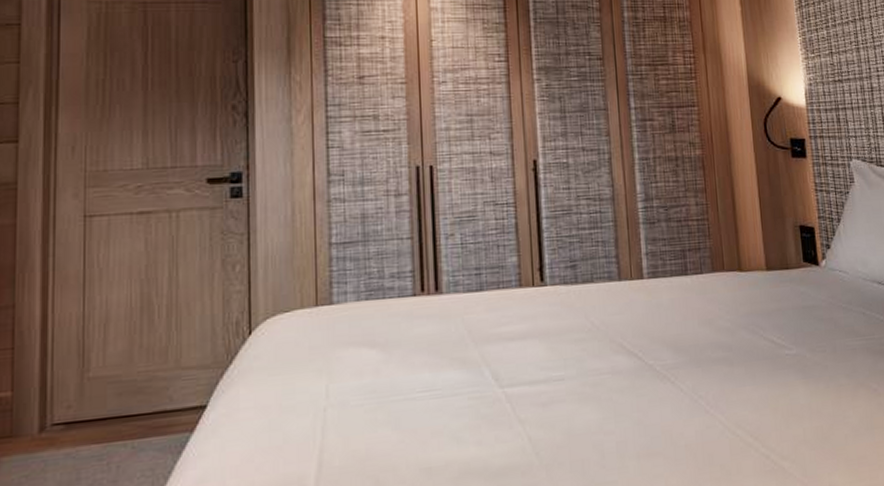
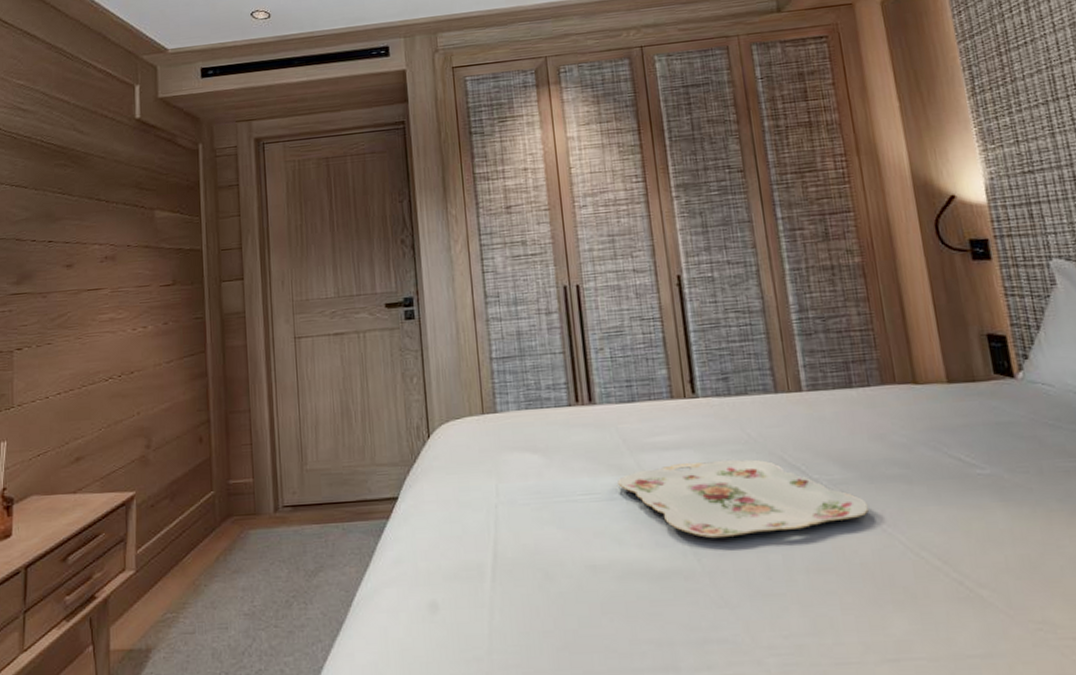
serving tray: none [460,347,695,431] -> present [617,459,869,539]

